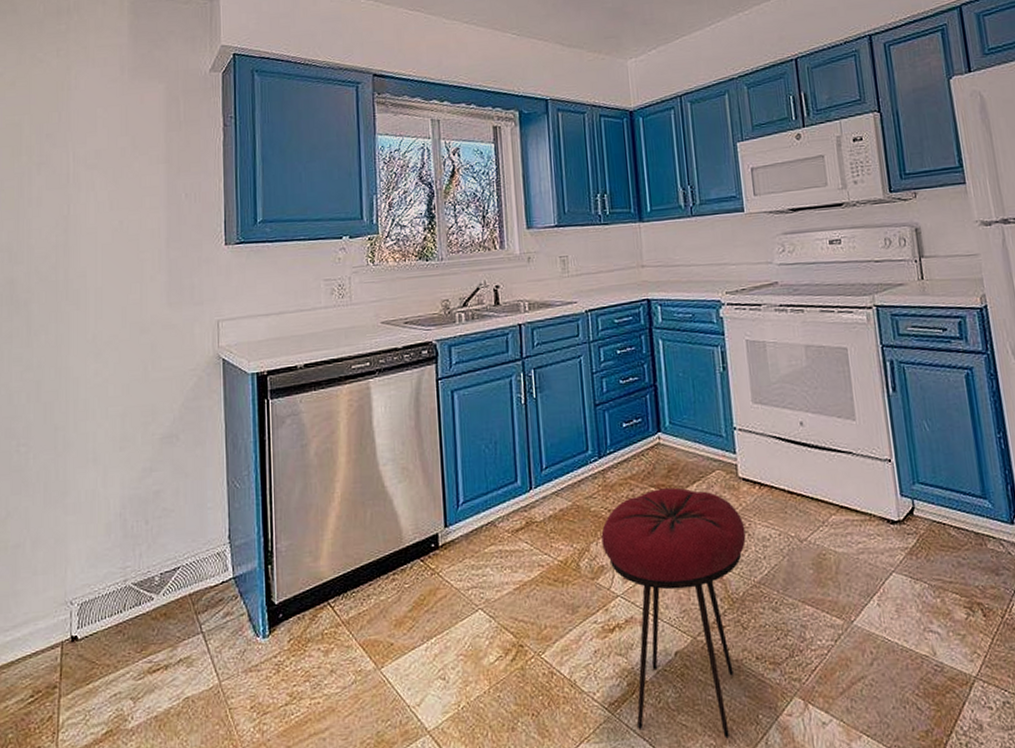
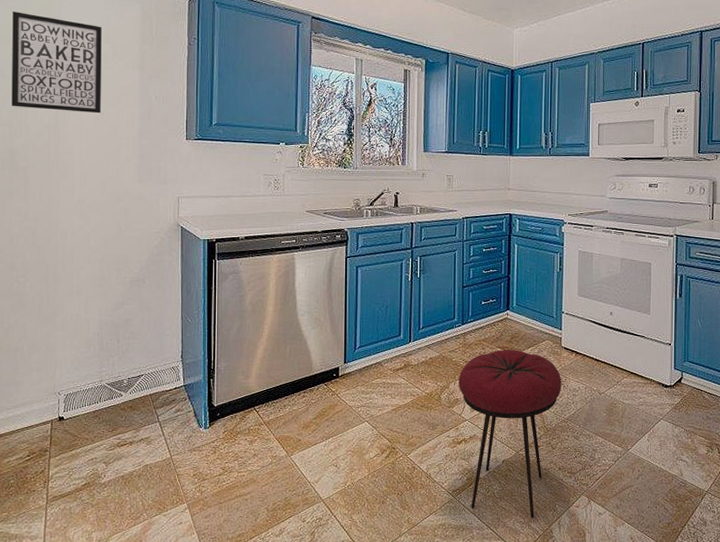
wall art: none [11,109,119,227] -> present [12,11,102,114]

